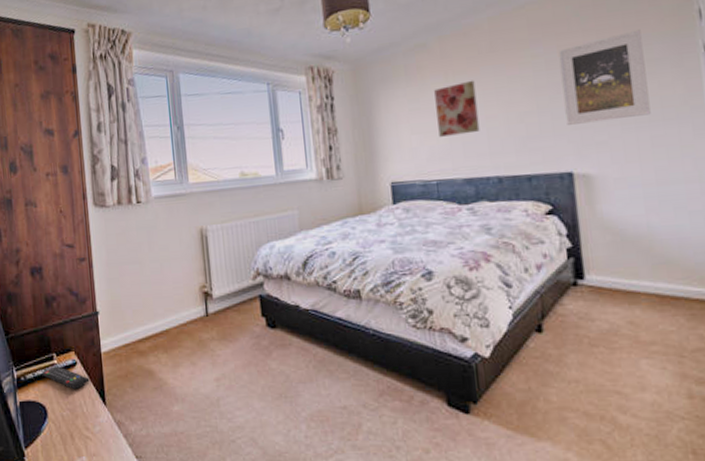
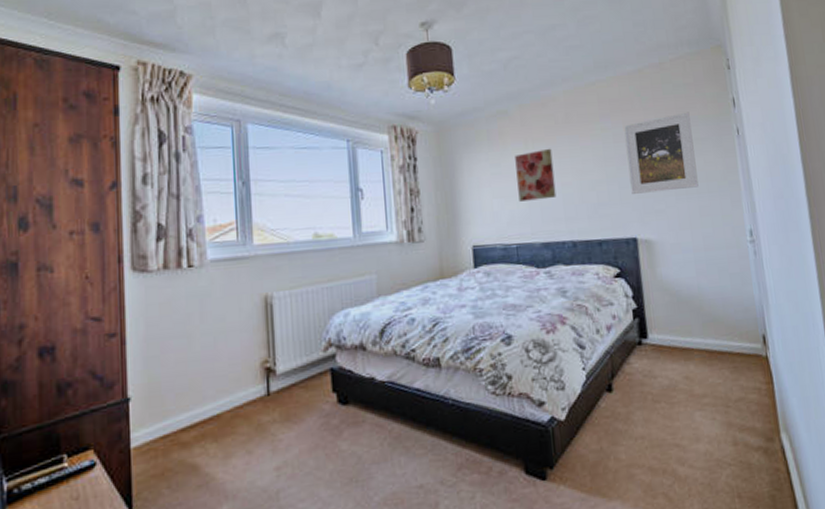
remote control: present [42,366,90,389] -> none [44,470,112,497]

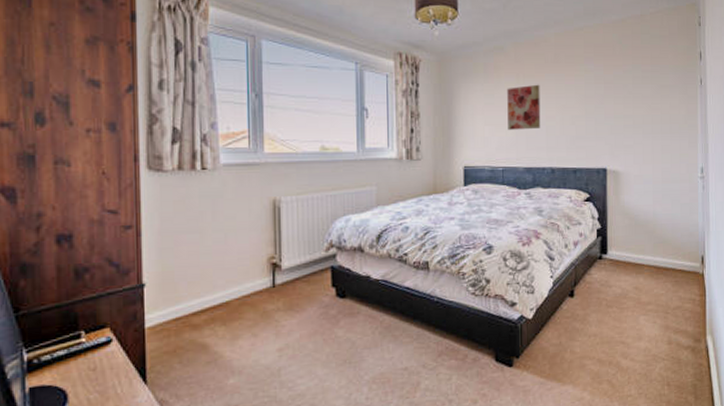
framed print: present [624,112,699,194] -> none [605,61,663,130]

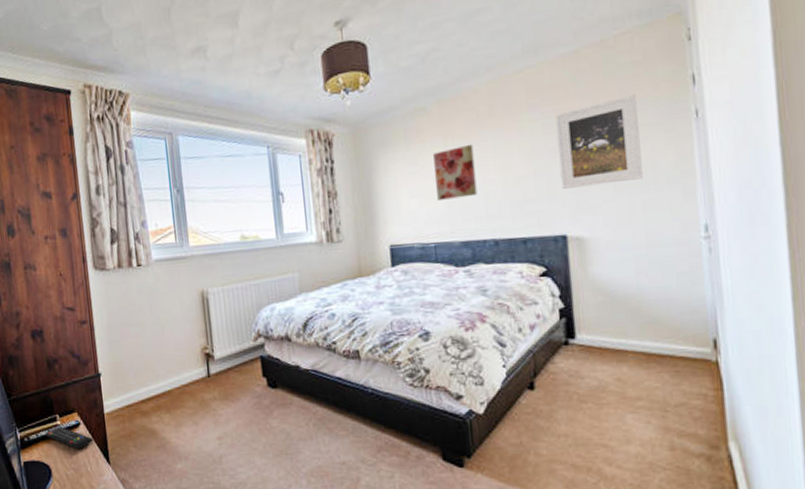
remote control: none [63,344,127,369] -> present [45,427,93,449]
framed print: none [605,61,663,130] -> present [555,94,643,189]

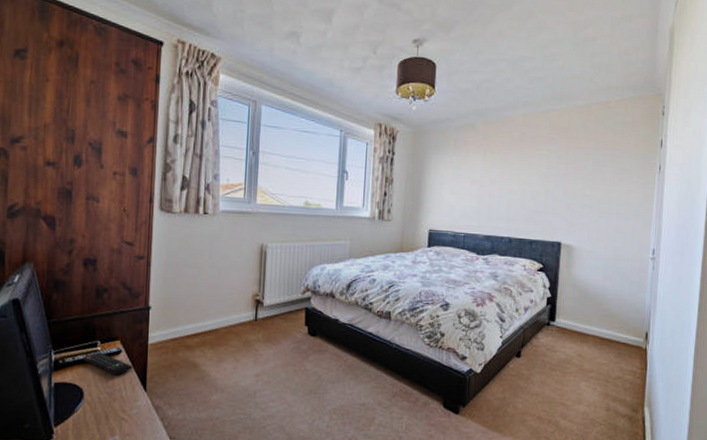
wall art: present [433,144,478,200] -> none [472,160,505,201]
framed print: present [555,94,643,189] -> none [563,146,623,209]

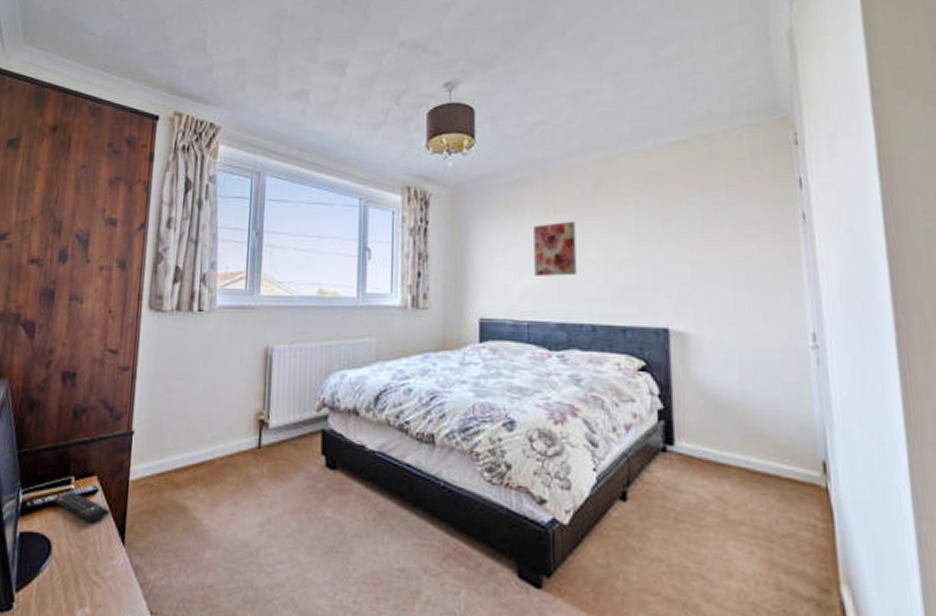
wall art: none [472,160,505,201] -> present [534,221,577,276]

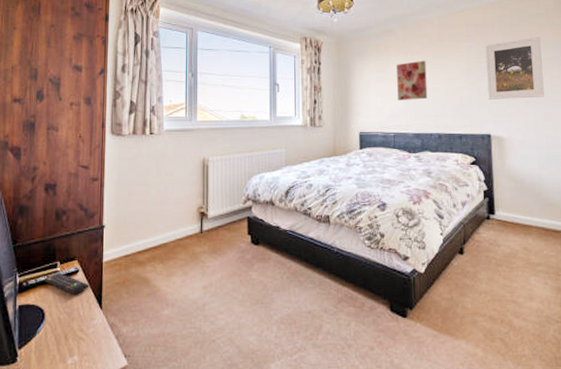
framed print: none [662,191,749,279] -> present [485,36,544,99]

